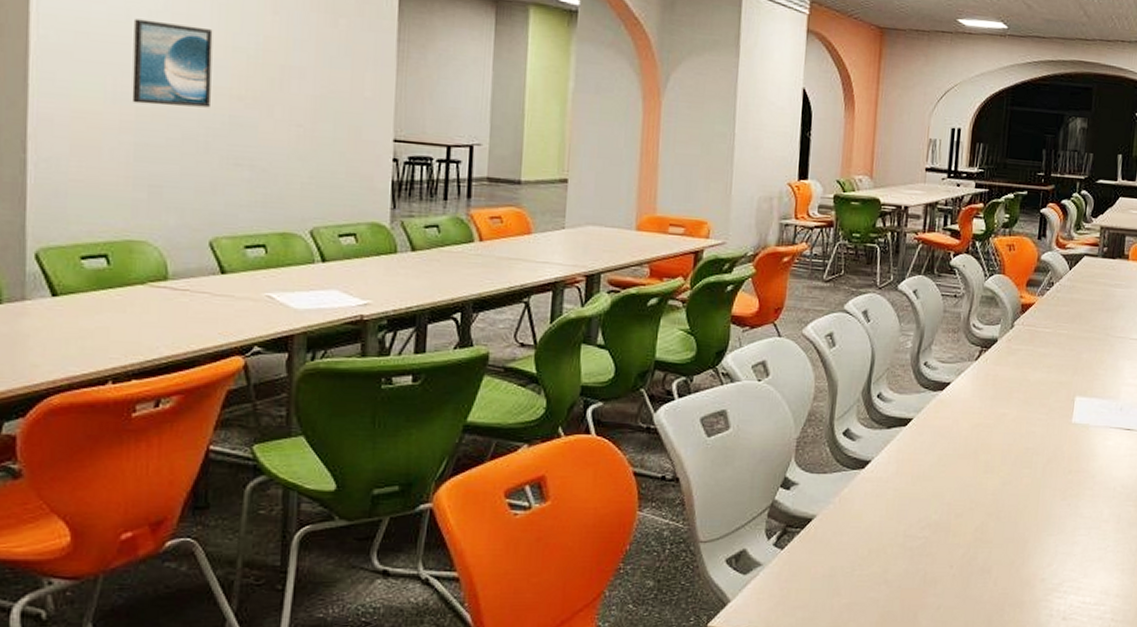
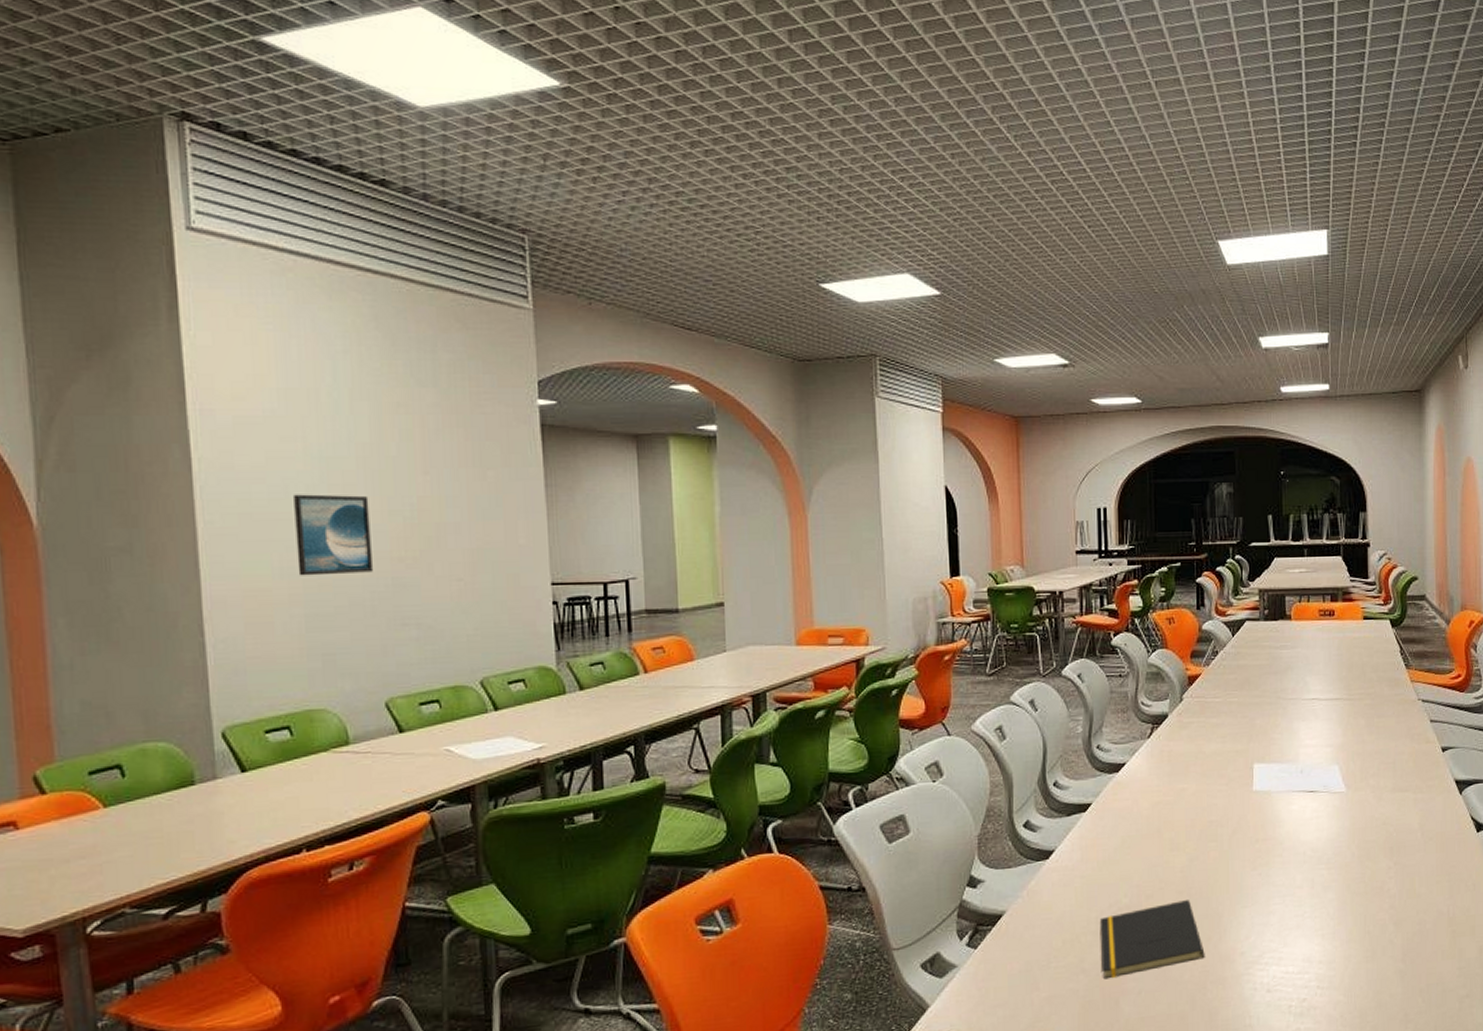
notepad: none [904,523,1007,592] -> present [1099,900,1205,980]

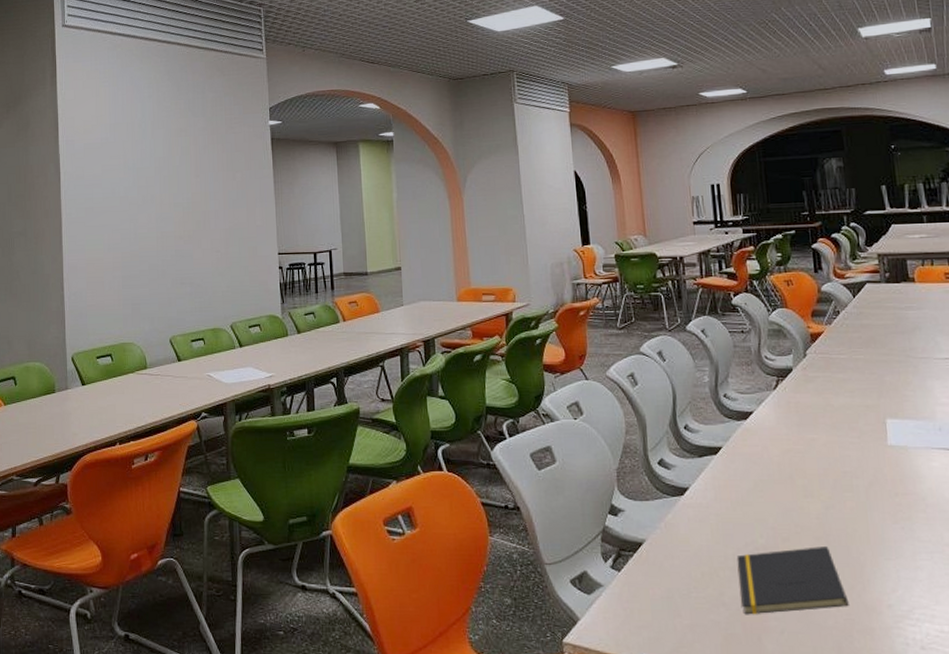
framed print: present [294,494,374,576] -> none [117,193,164,250]

